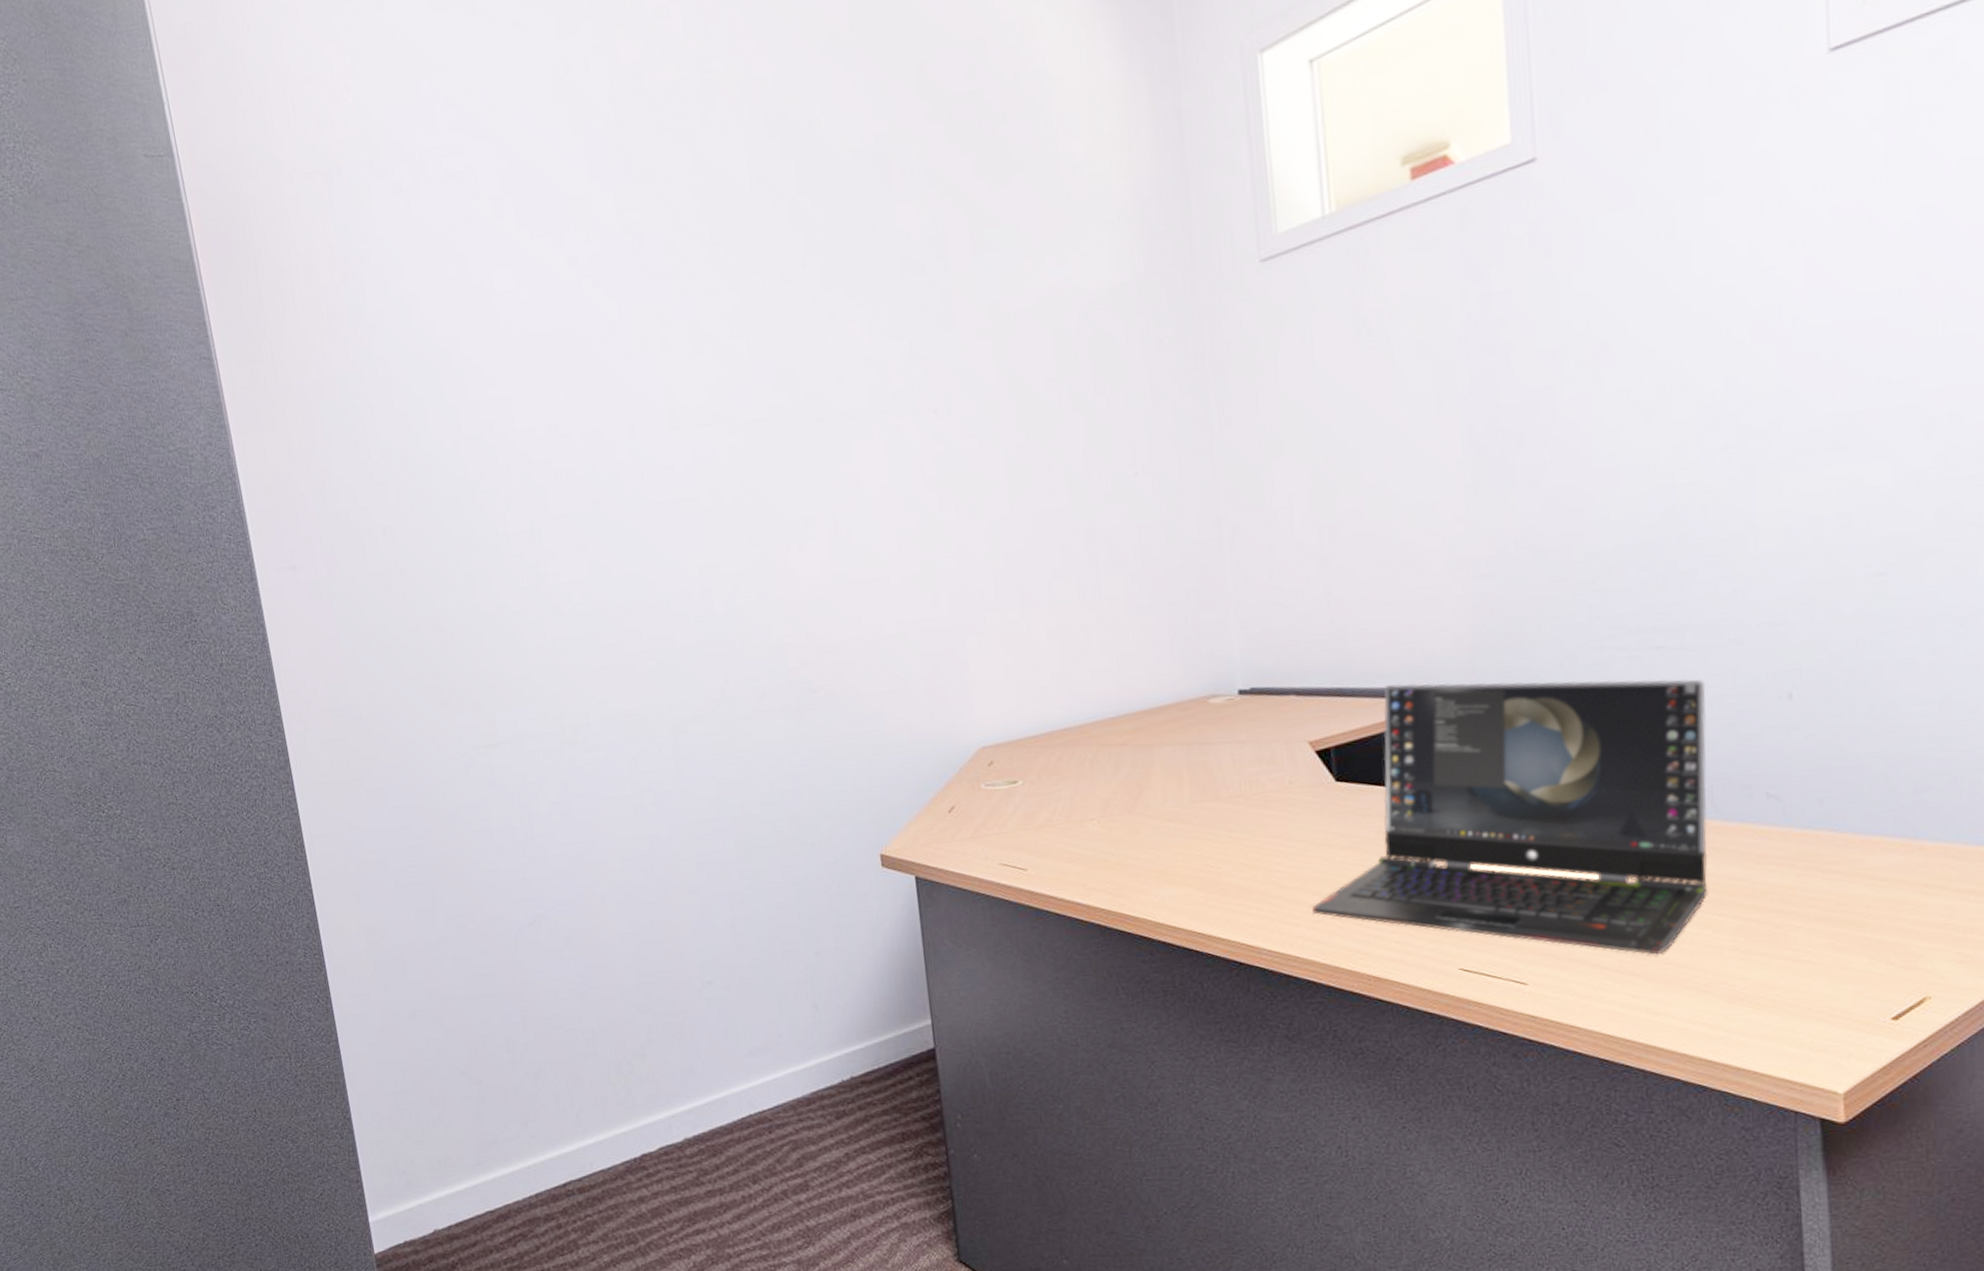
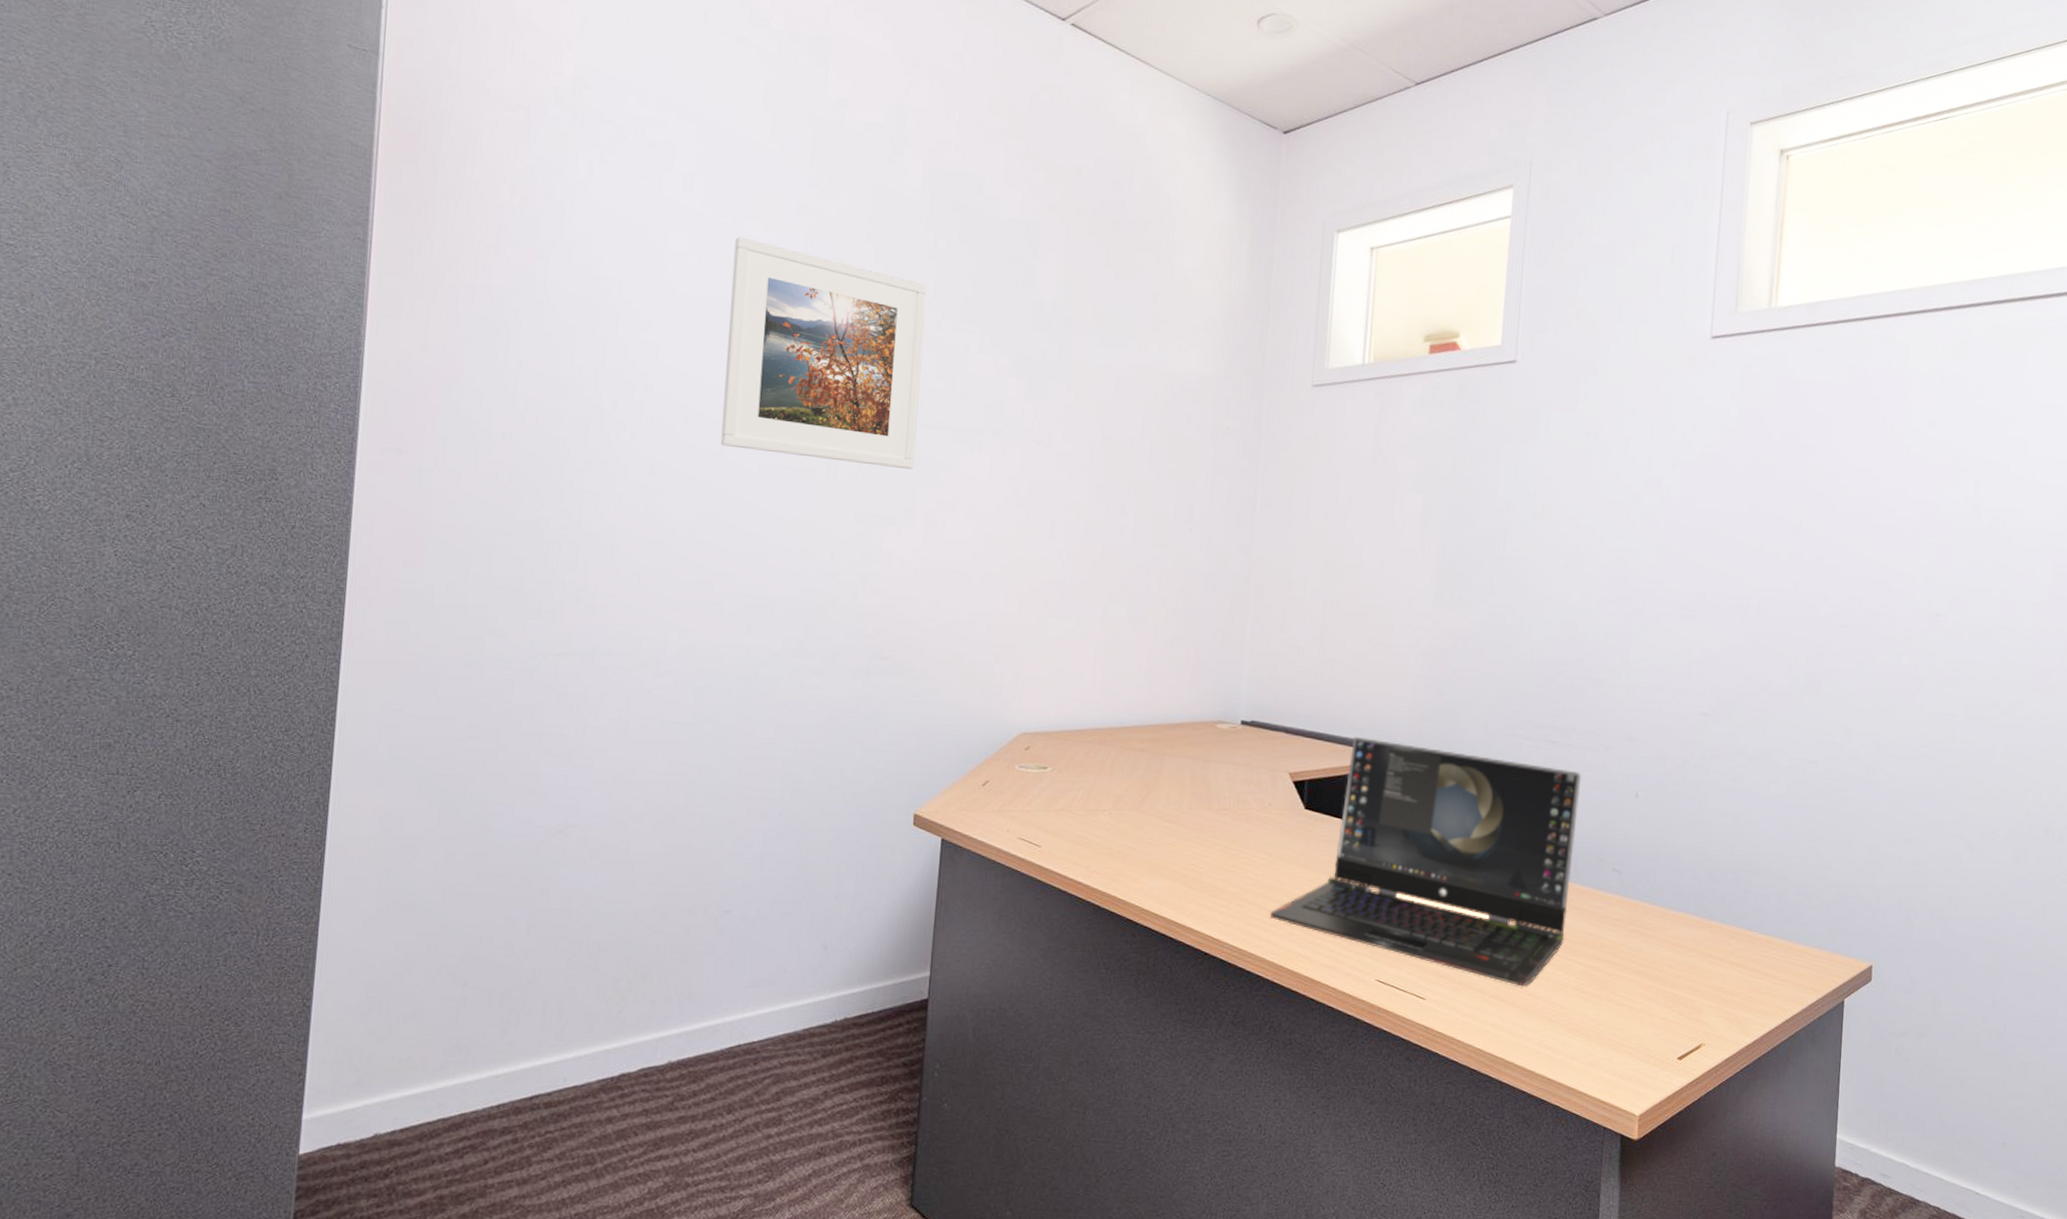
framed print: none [560,254,803,493] -> present [720,237,928,470]

